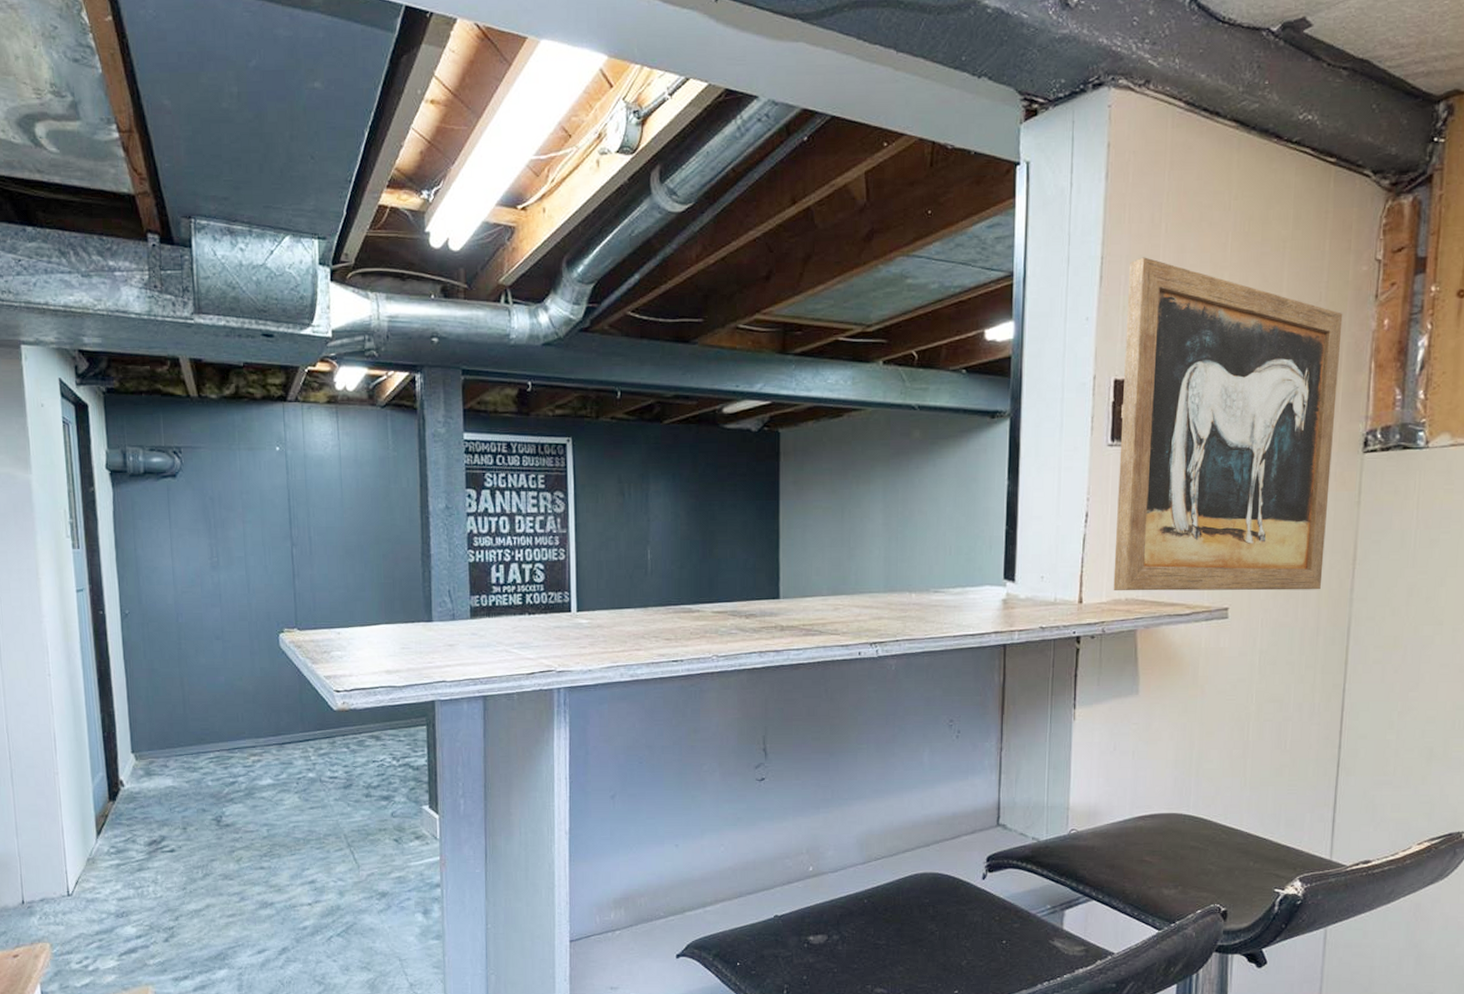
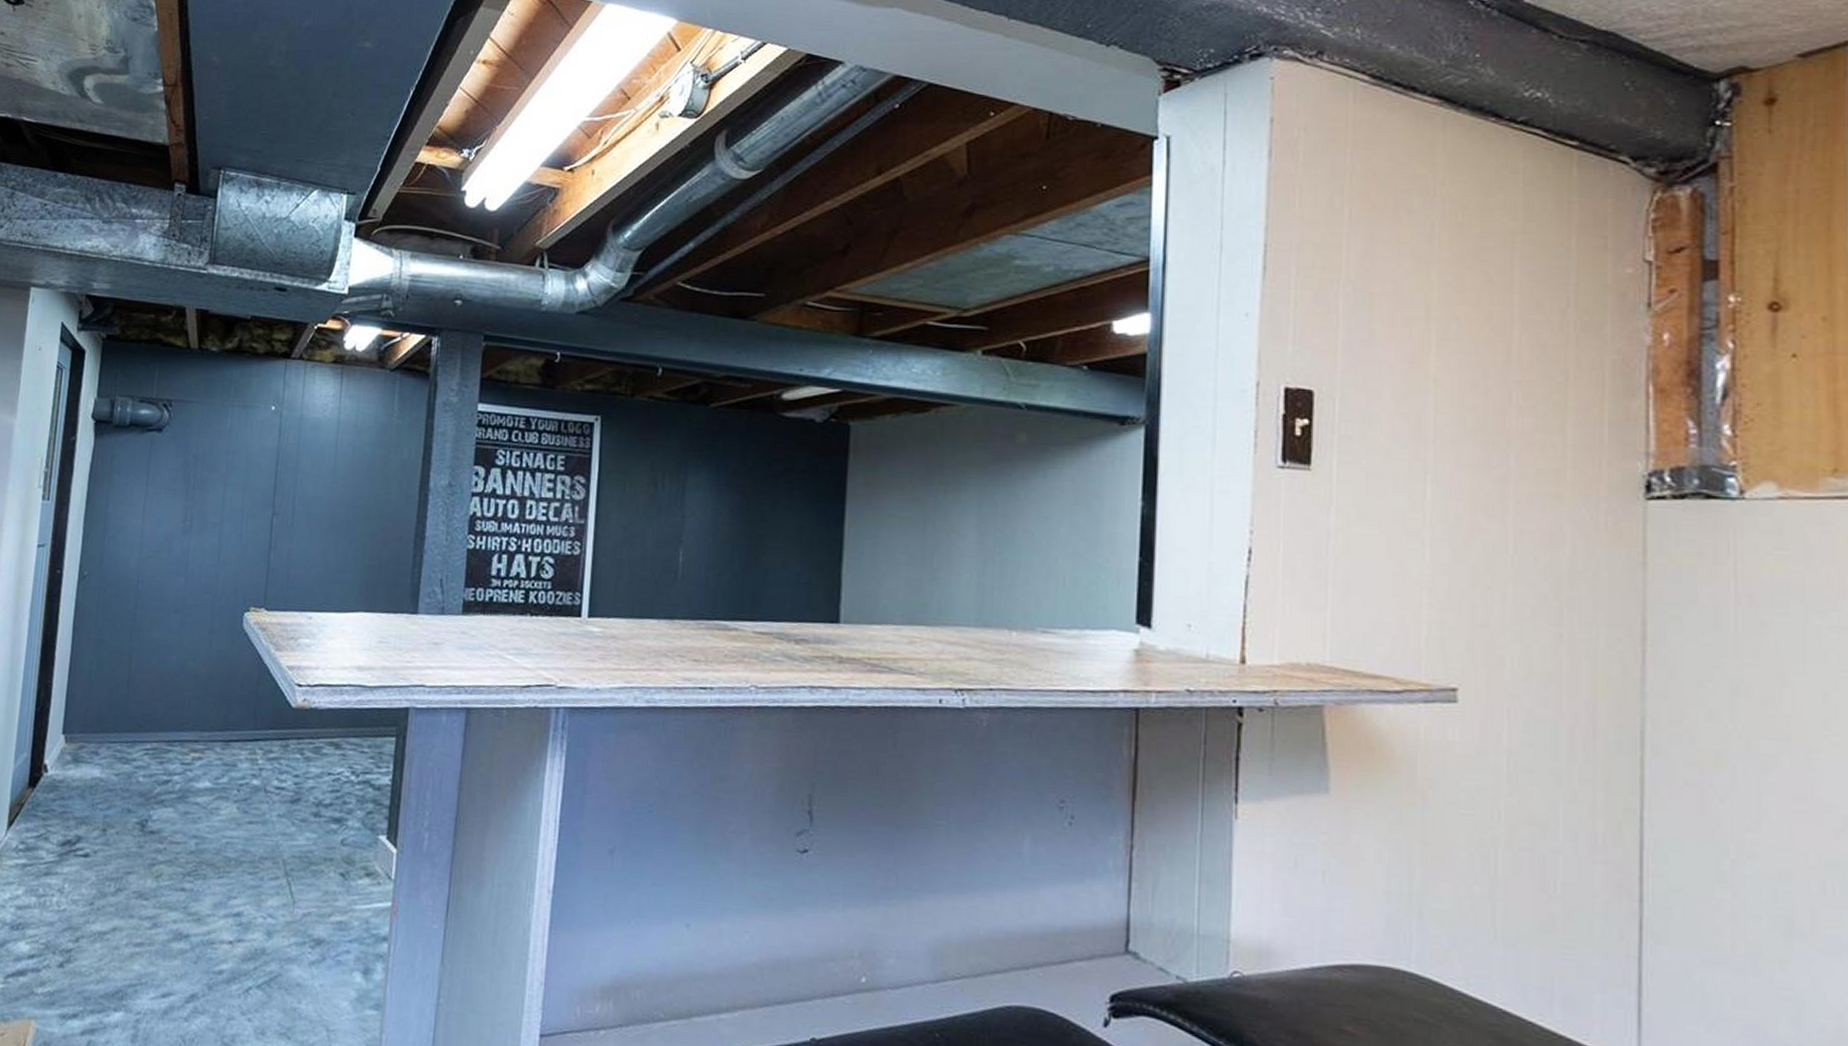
wall art: present [1113,257,1343,591] -> none [1289,246,1602,676]

